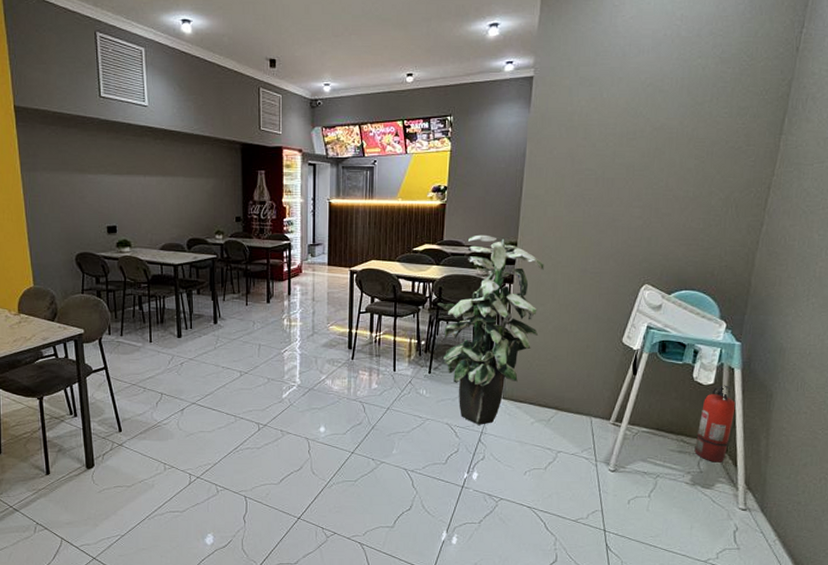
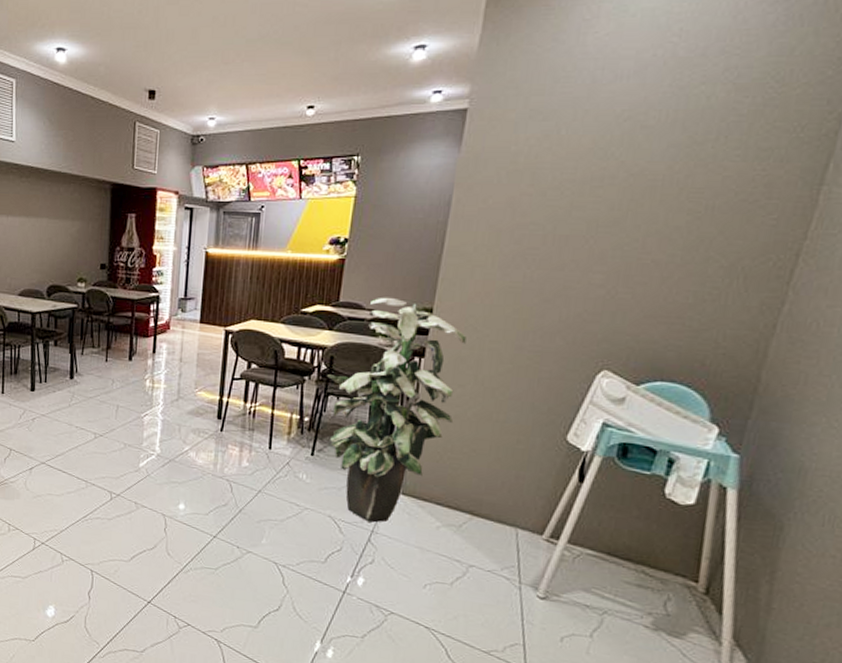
fire extinguisher: present [694,385,736,463] -> none [660,507,726,607]

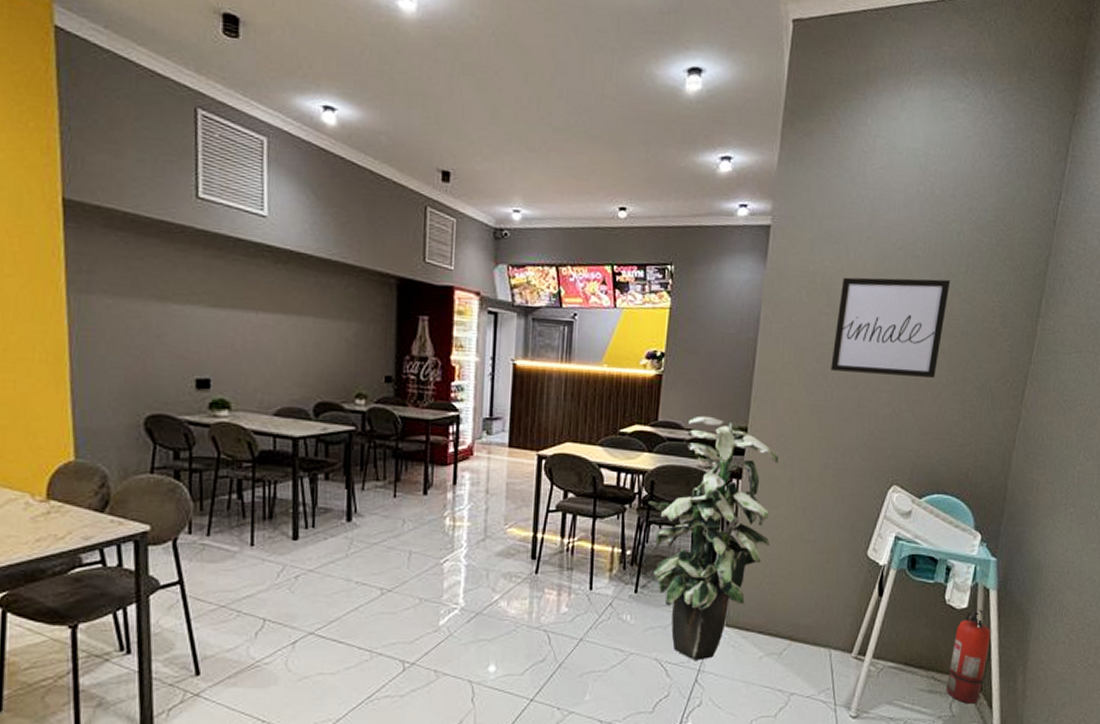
wall art: none [531,150,694,257] -> present [830,277,951,378]
fire extinguisher: none [660,507,726,607] -> present [946,609,991,704]

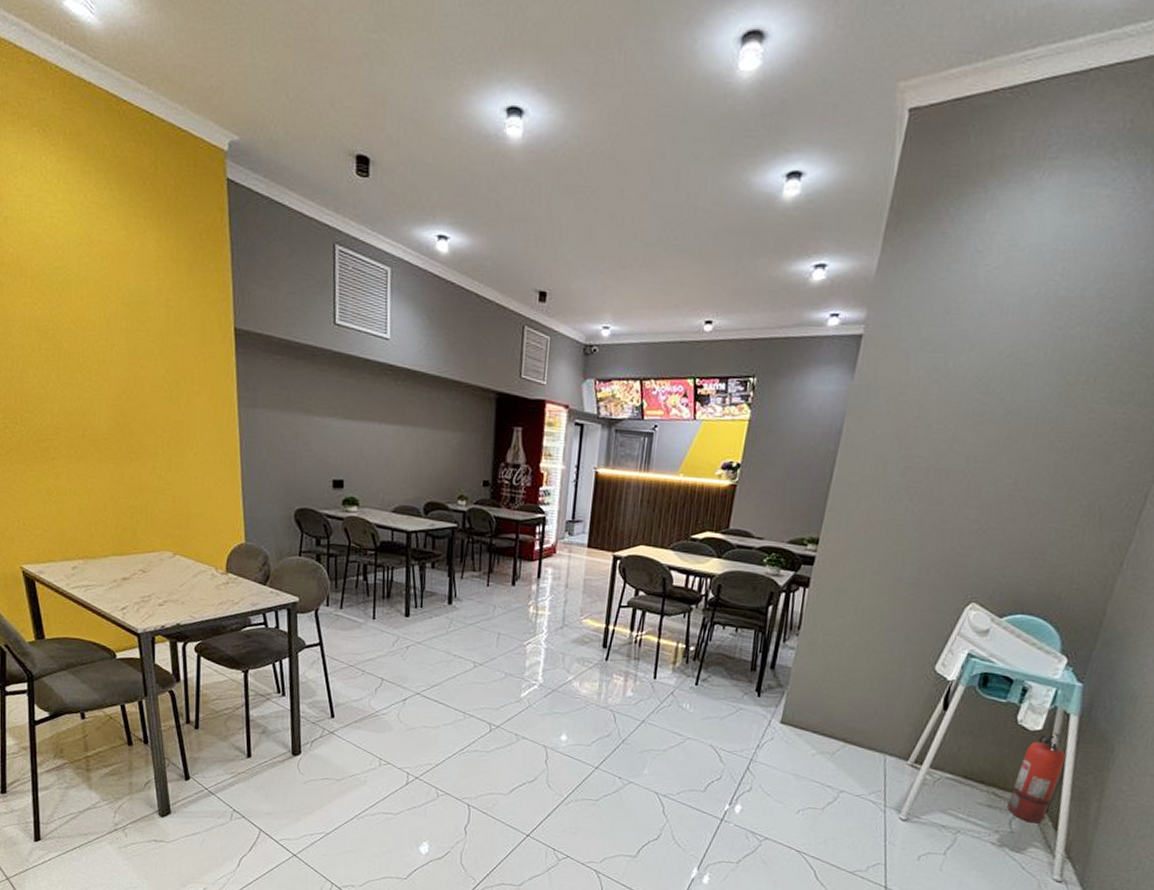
indoor plant: present [648,415,779,661] -> none [714,525,850,752]
wall art: present [830,277,951,378] -> none [914,387,1066,494]

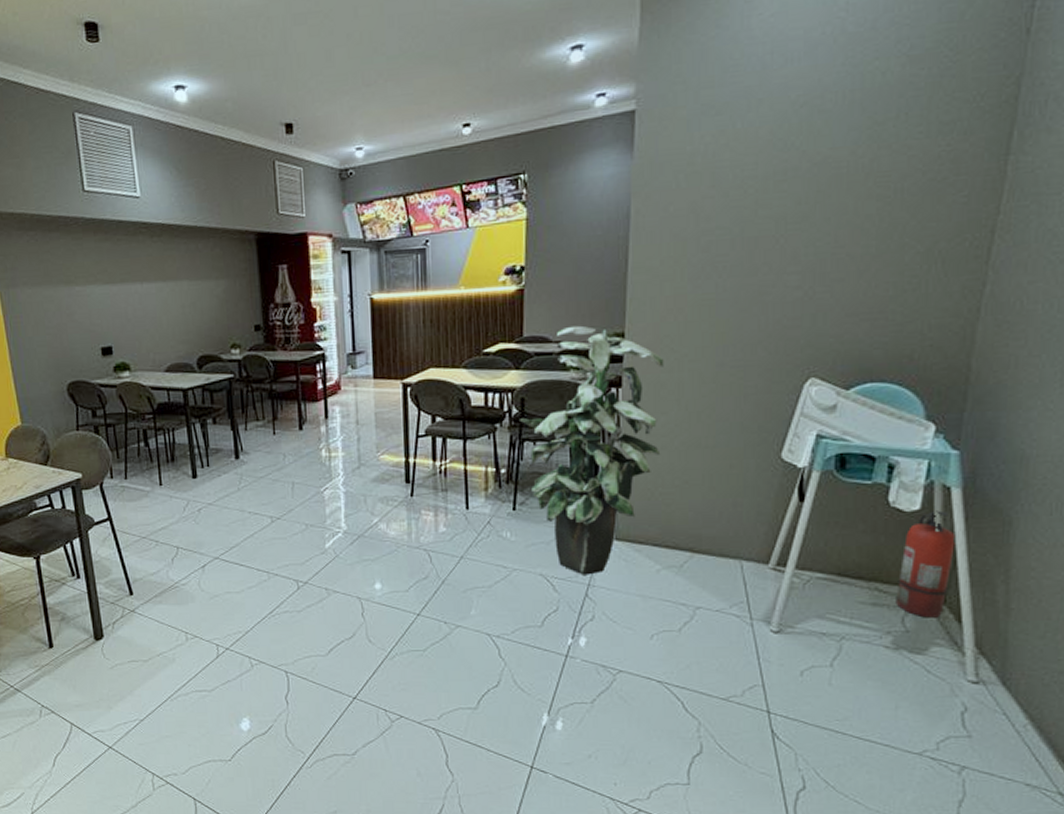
indoor plant: none [714,525,850,752] -> present [520,325,664,575]

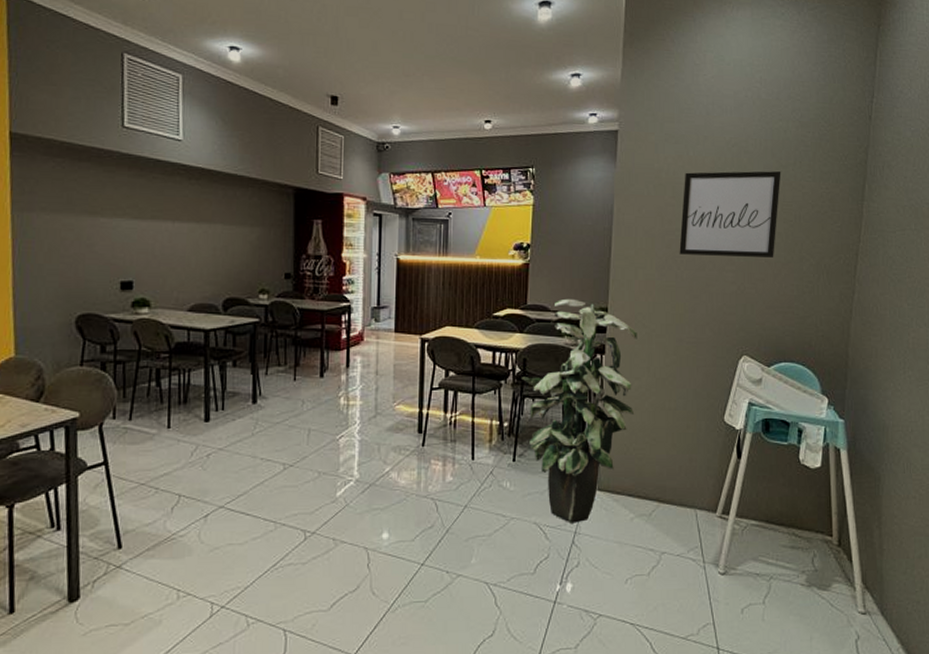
wall art: none [721,131,875,259] -> present [679,171,781,258]
fire extinguisher: present [895,510,956,618] -> none [807,468,845,559]

